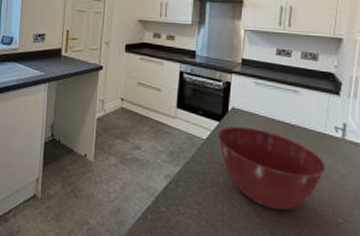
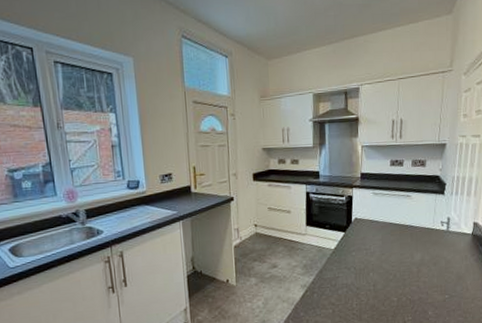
mixing bowl: present [217,126,326,210] -> none [344,233,435,298]

